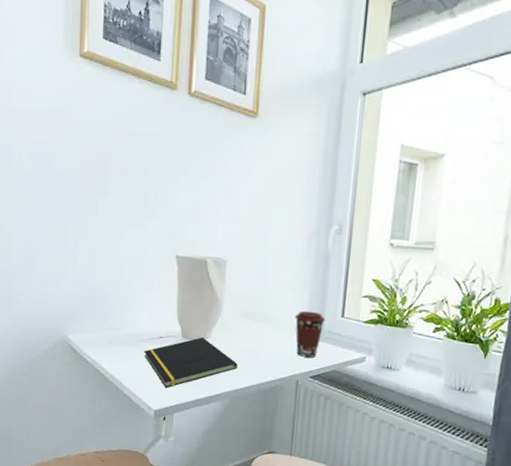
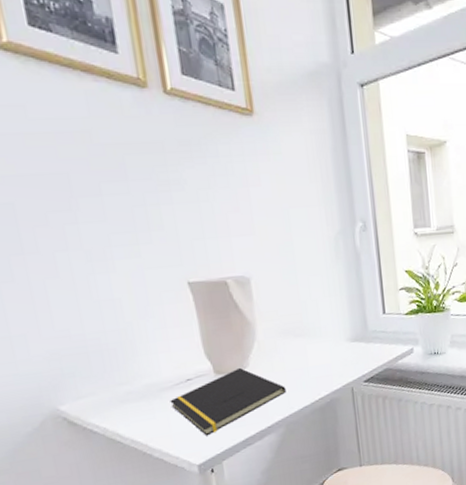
coffee cup: present [294,310,325,358] -> none [336,314,368,363]

